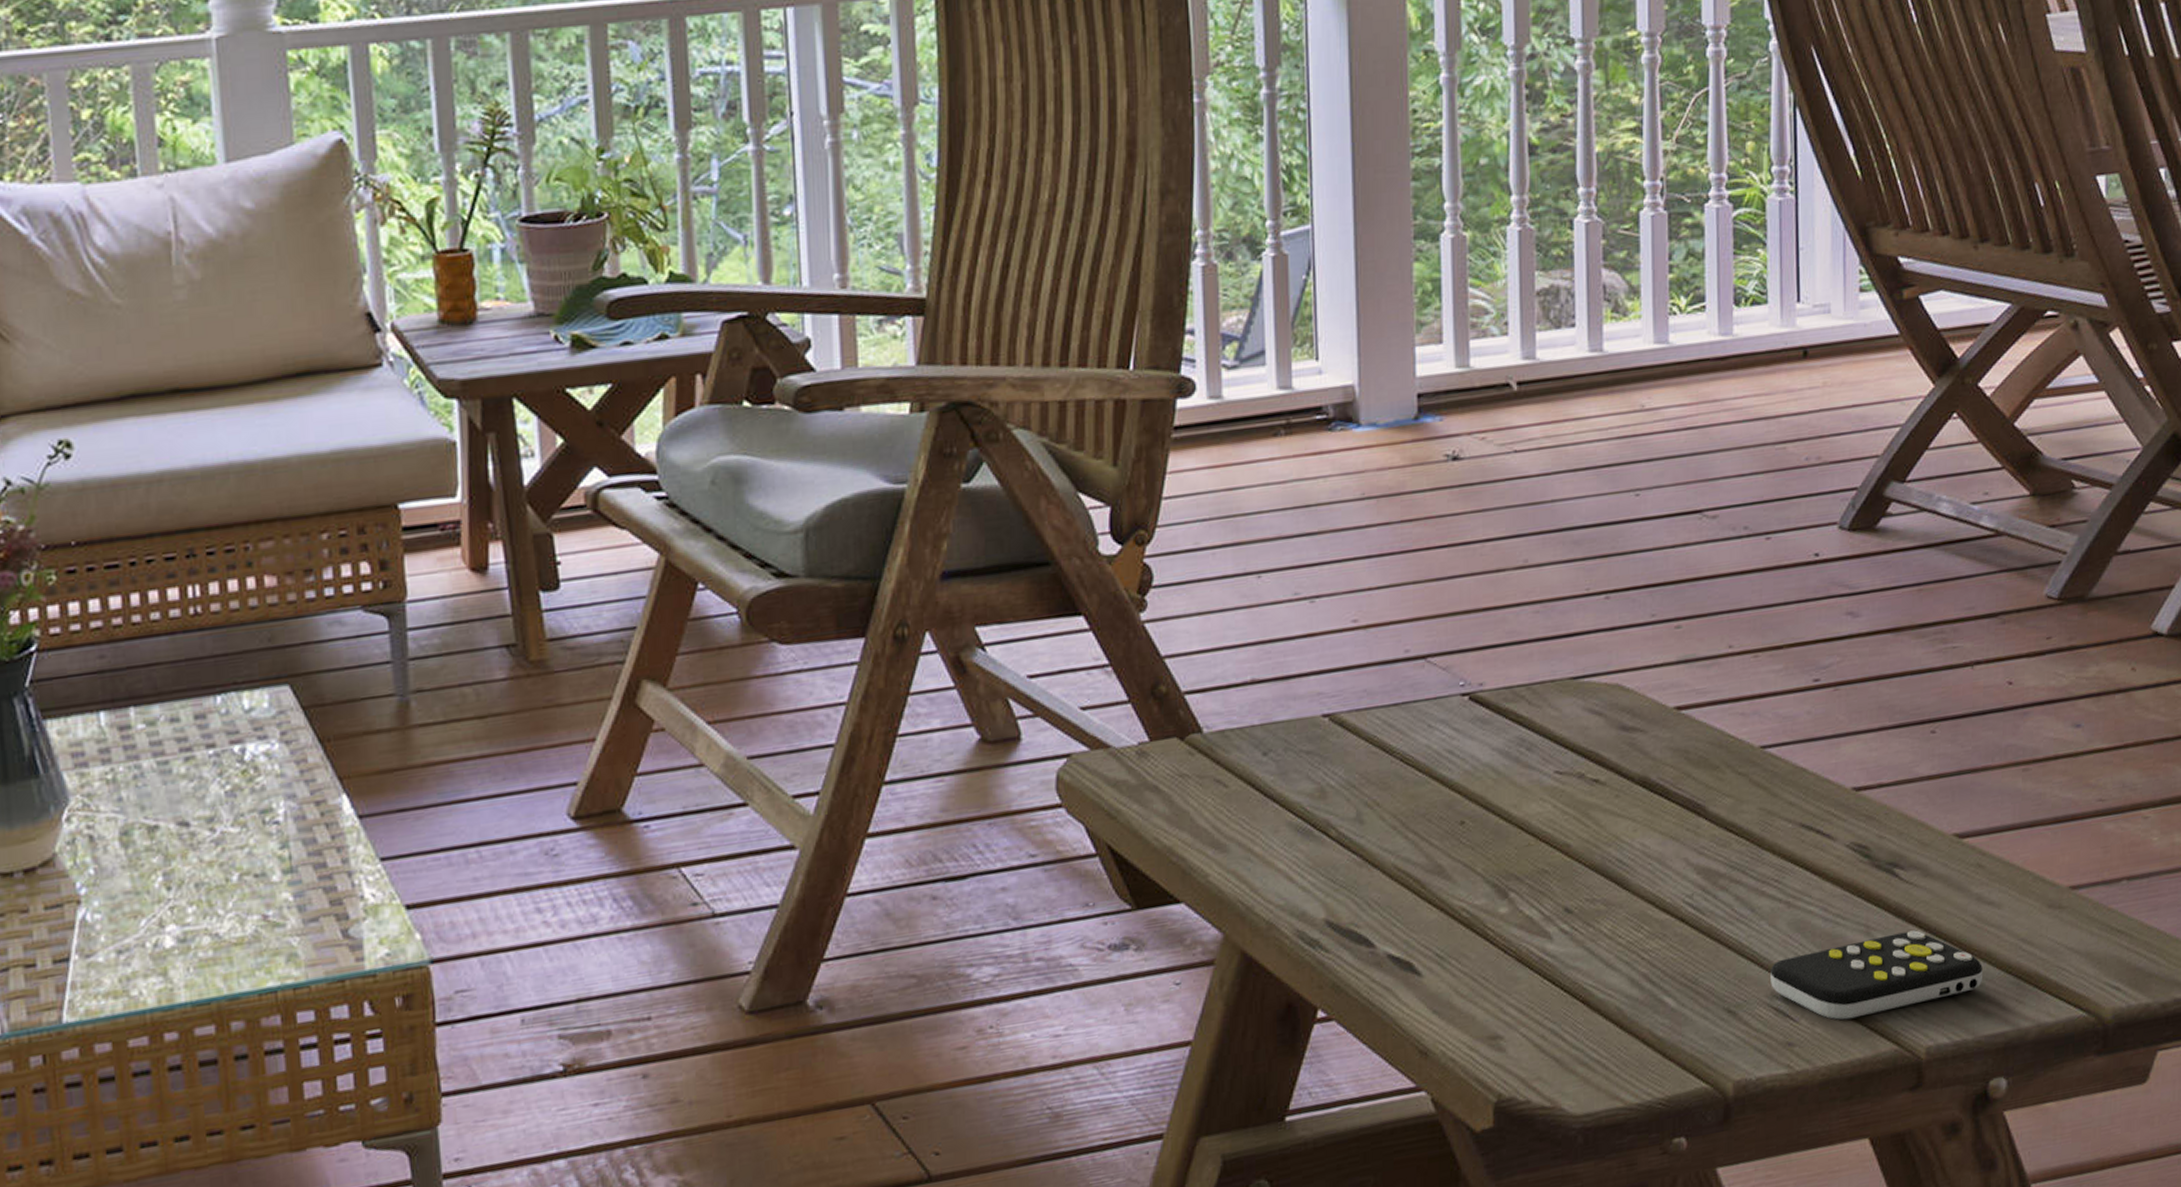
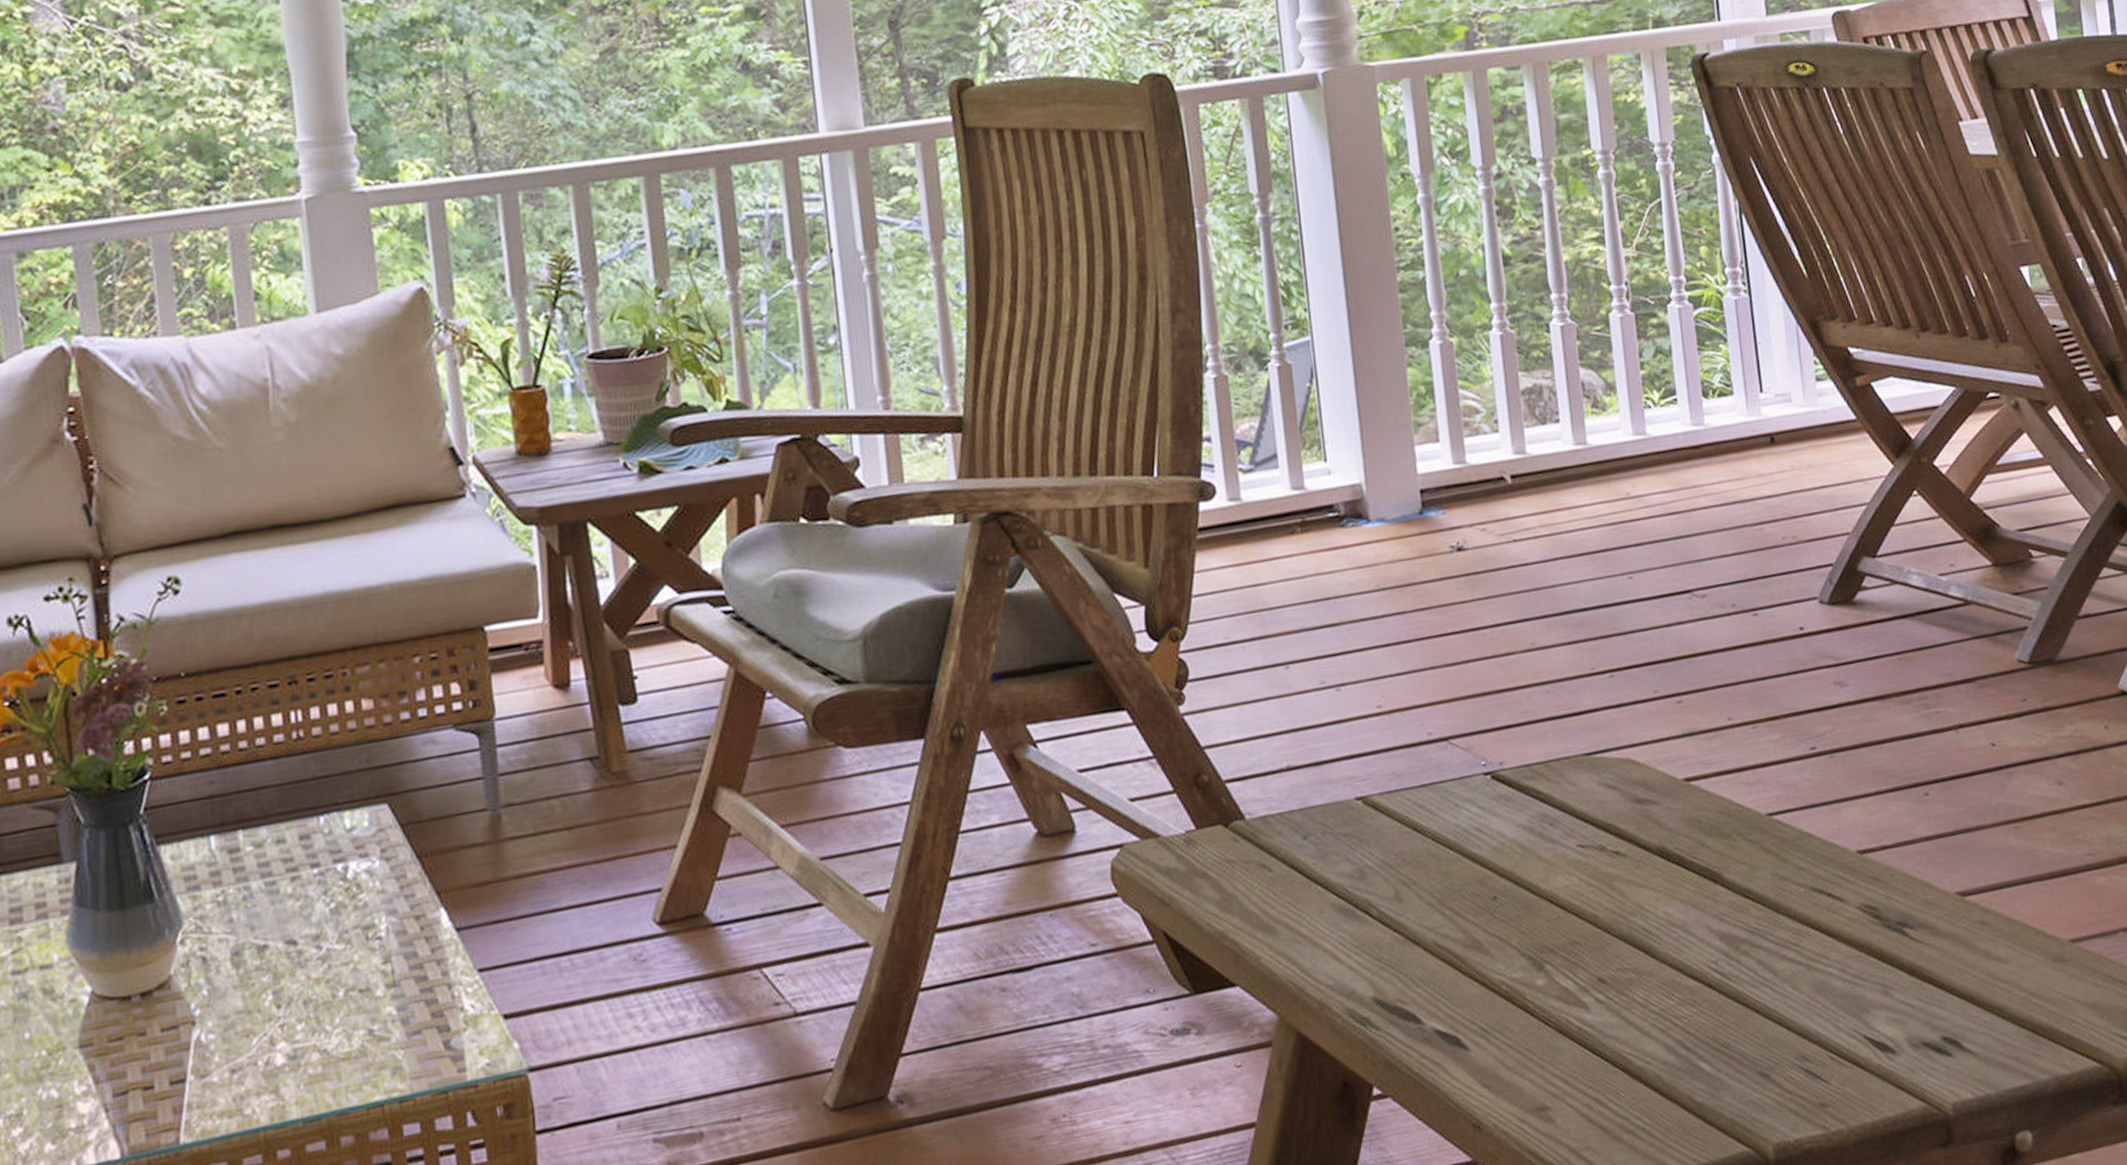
remote control: present [1770,930,1983,1020] -> none [1798,987,1999,1080]

